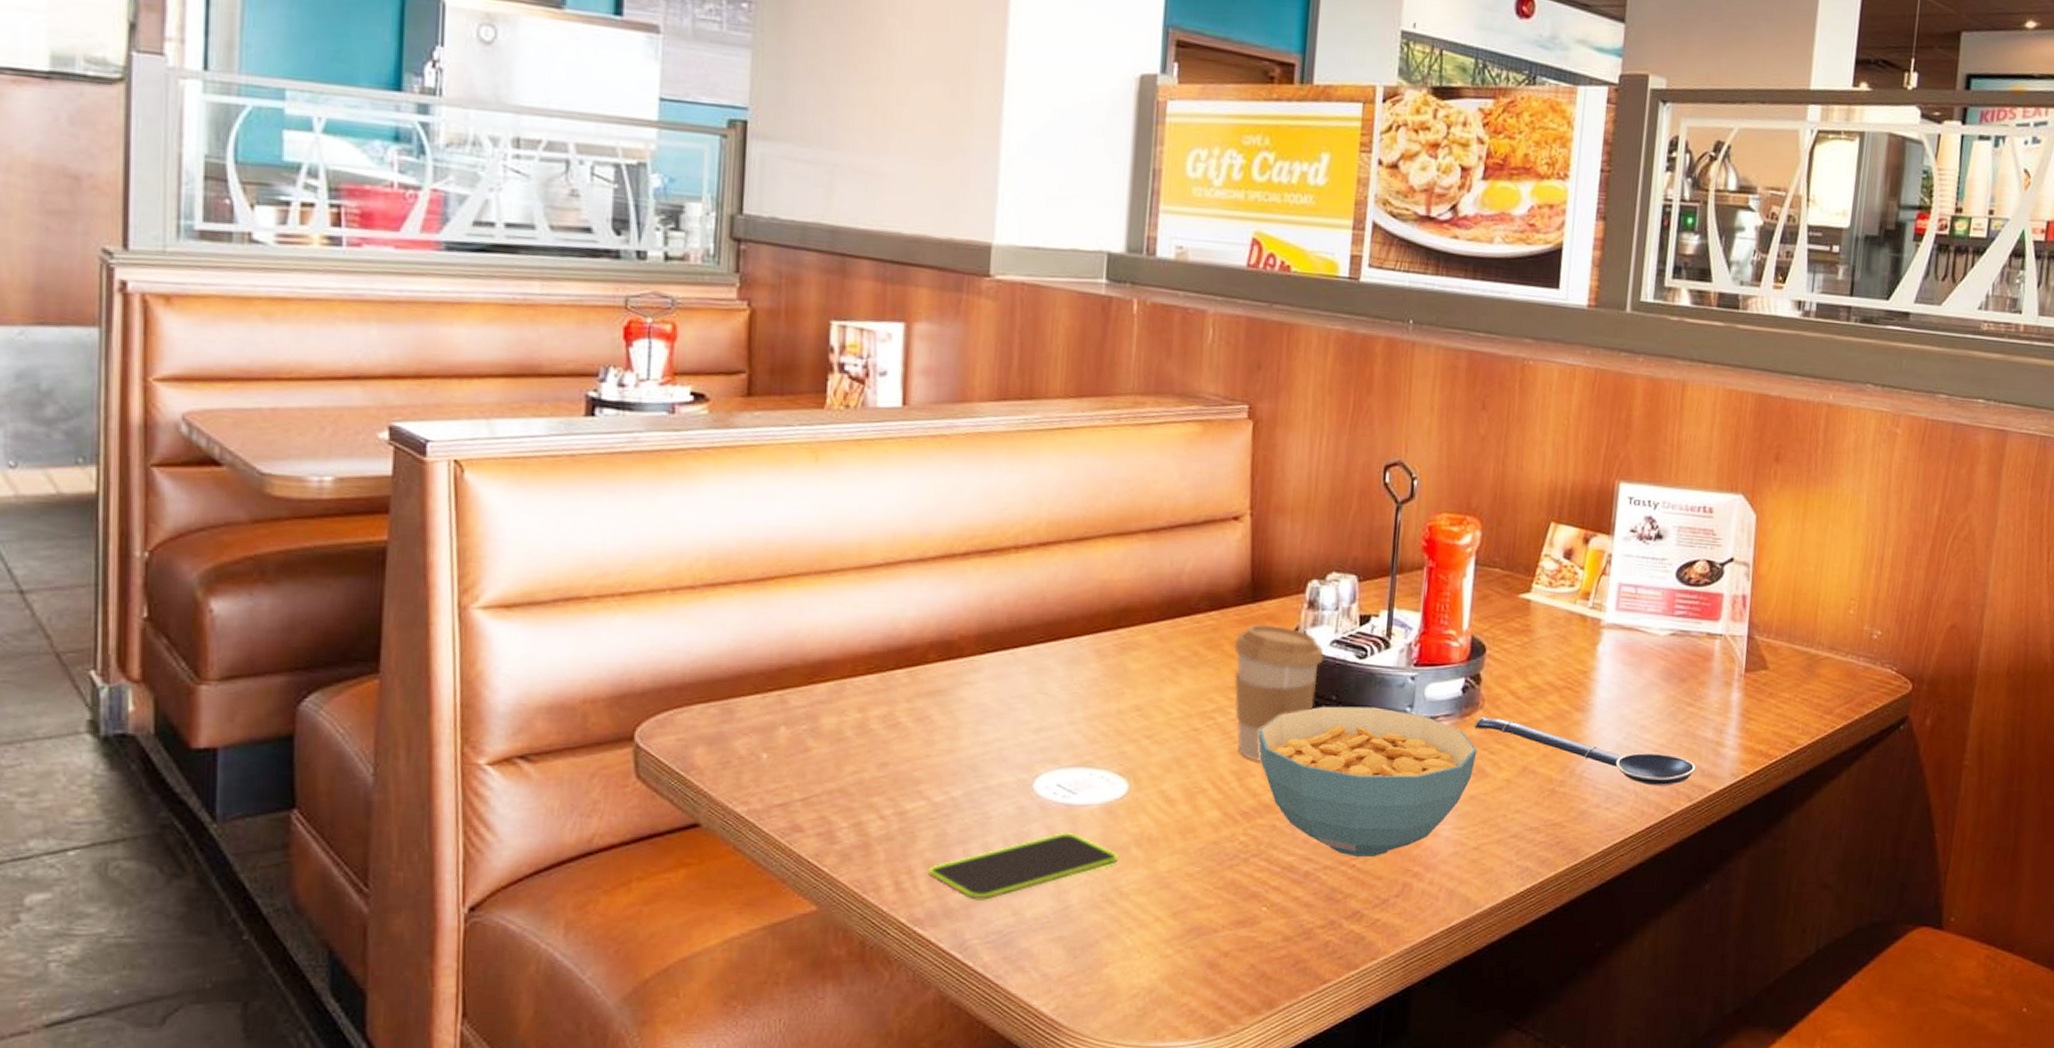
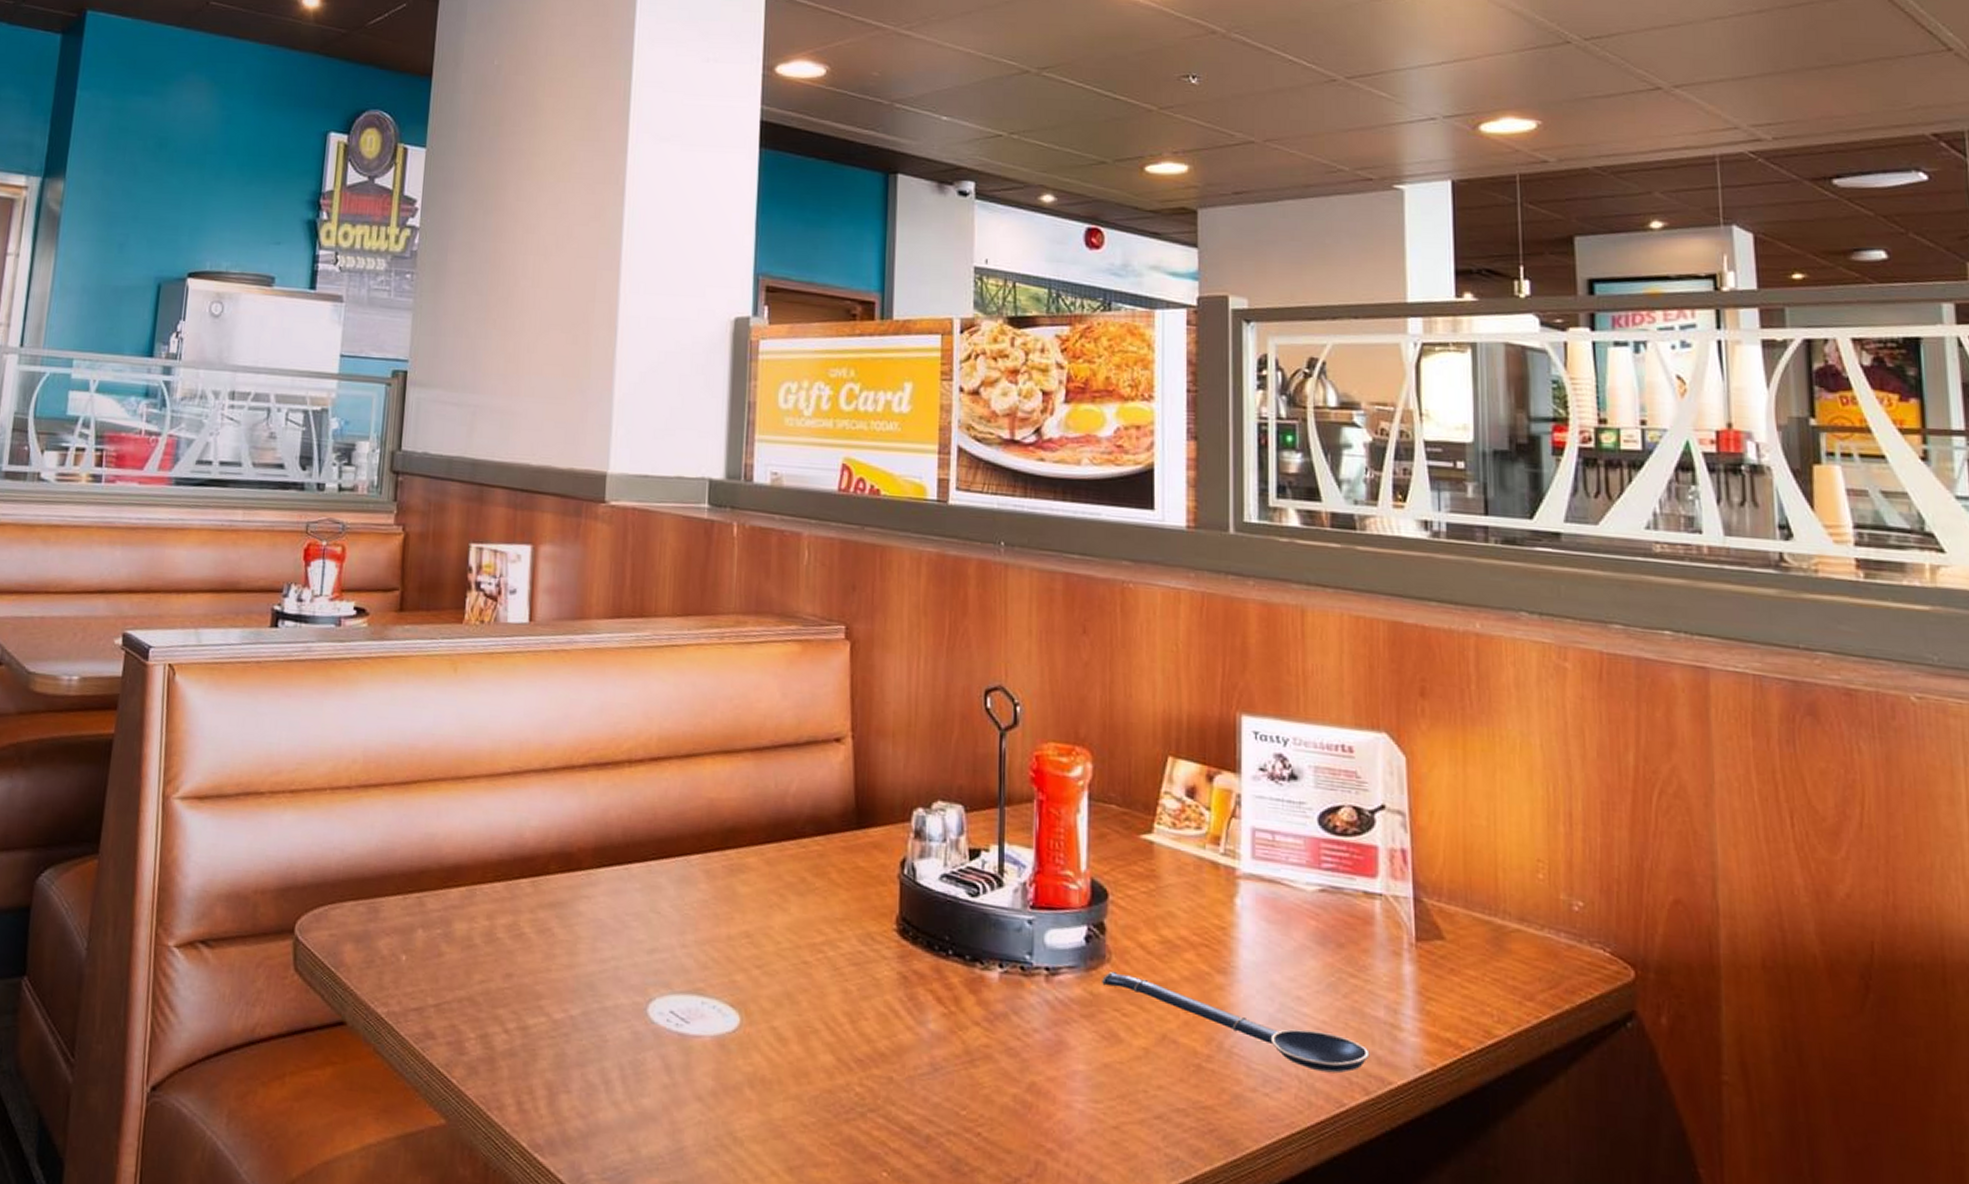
smartphone: present [928,831,1119,900] -> none [548,1063,733,1132]
coffee cup: present [1234,625,1324,763] -> none [841,853,934,1005]
cereal bowl: present [1258,706,1478,857] -> none [869,946,1108,1126]

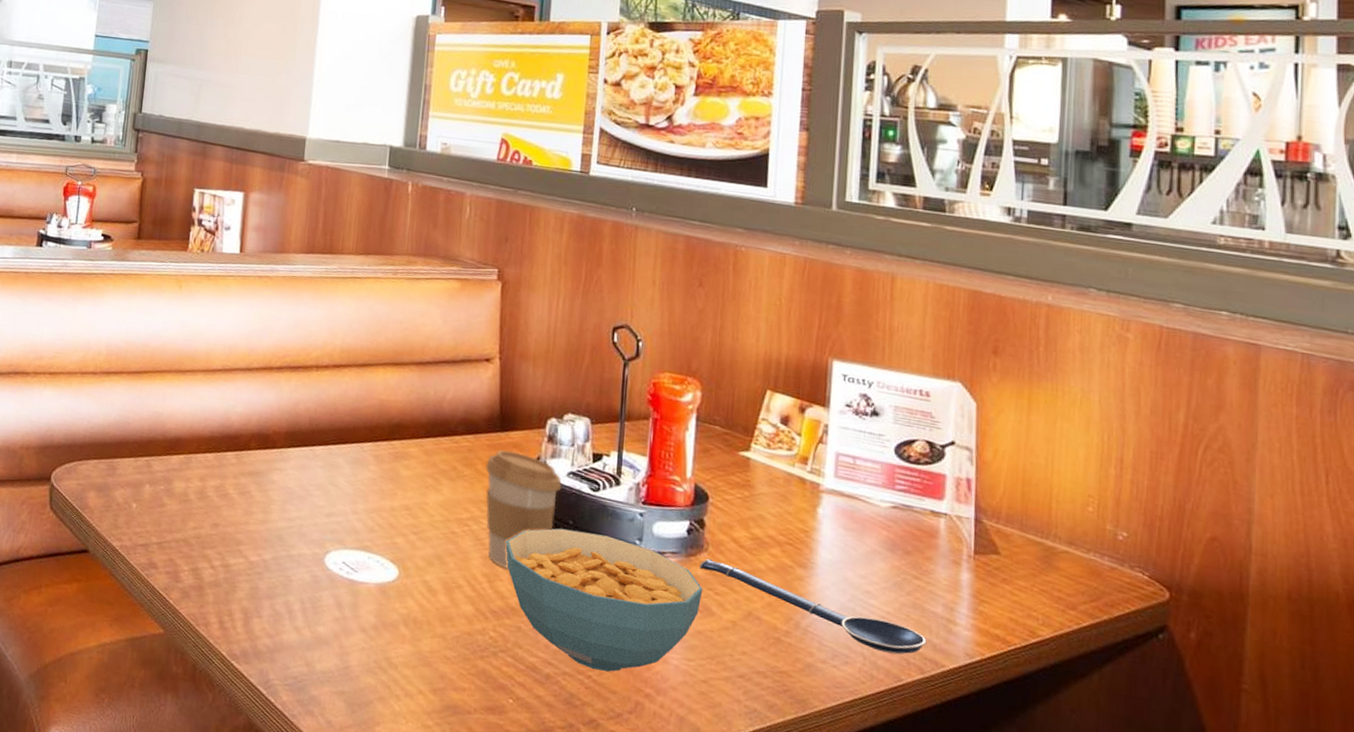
coffee cup: none [841,853,934,1005] -> present [486,450,562,570]
cereal bowl: none [869,946,1108,1126] -> present [505,528,703,672]

